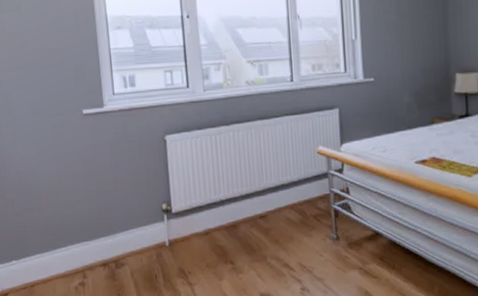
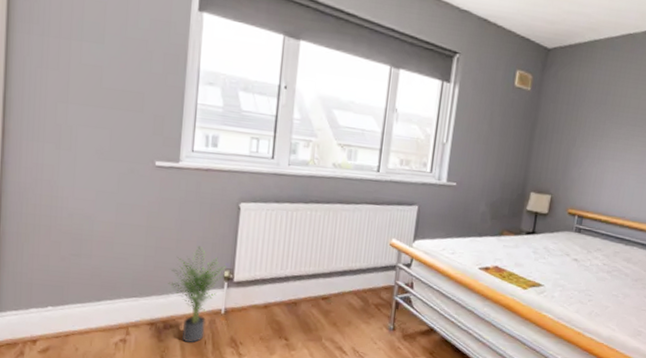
potted plant: none [112,183,163,279] -> present [168,246,227,344]

